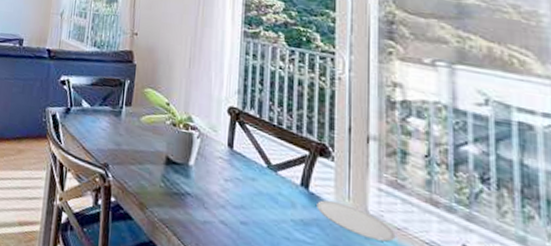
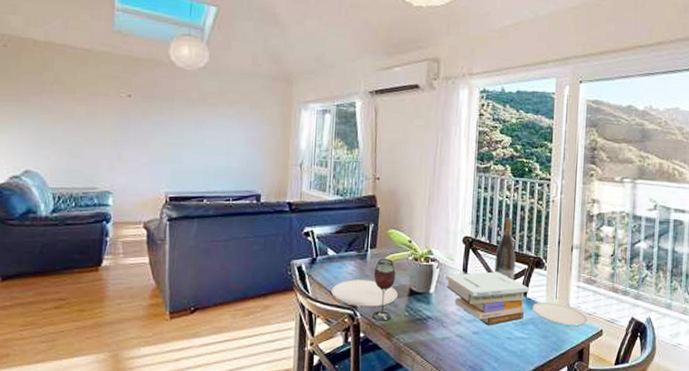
plate: none [84,136,153,172] -> present [331,279,398,307]
wineglass: none [125,118,152,189] -> present [372,259,396,321]
books: none [208,147,313,218] -> present [446,271,530,326]
wine bottle: none [266,91,293,168] -> present [494,217,516,281]

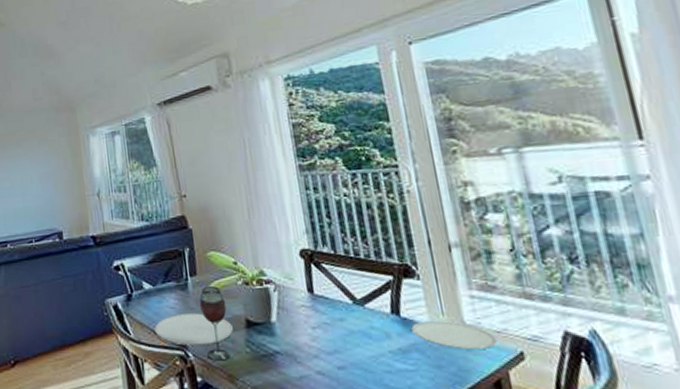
books: present [446,271,530,326] -> none [288,288,403,358]
wine bottle: present [494,217,516,281] -> none [345,219,379,297]

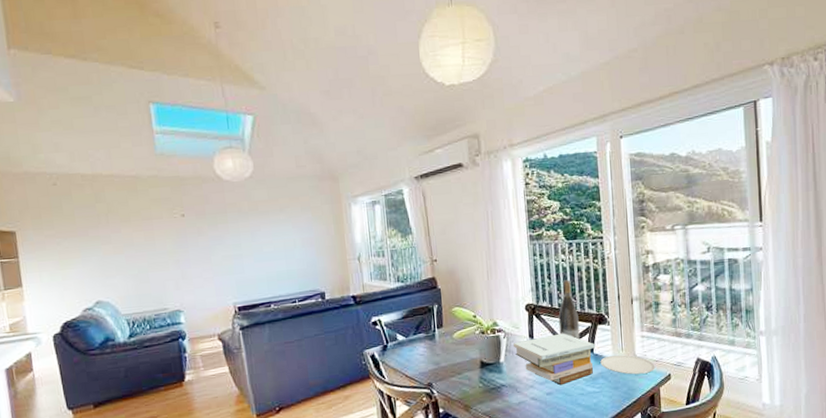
plate: present [155,313,233,346] -> none [406,358,470,385]
wineglass: present [199,286,230,361] -> none [443,336,467,395]
books: none [288,288,403,358] -> present [514,333,596,386]
wine bottle: none [345,219,379,297] -> present [558,280,580,340]

